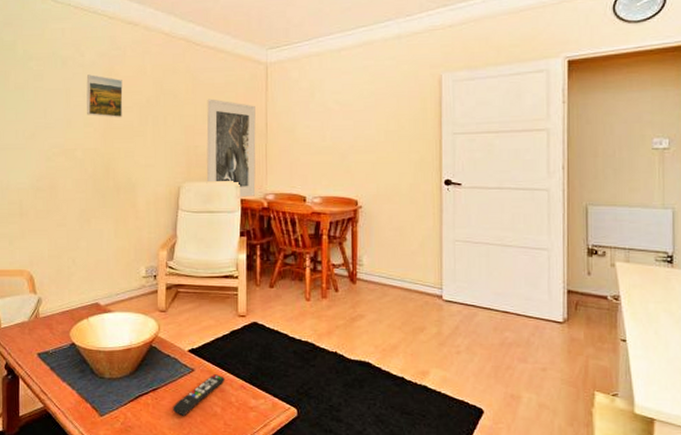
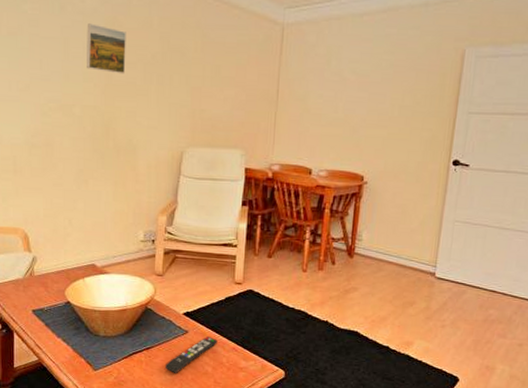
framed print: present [206,98,256,198] -> none [211,59,268,167]

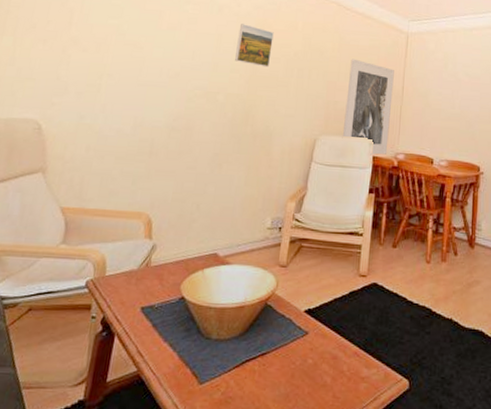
remote control: present [164,336,218,373] -> none [279,339,339,386]
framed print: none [211,59,268,167] -> present [342,58,394,155]

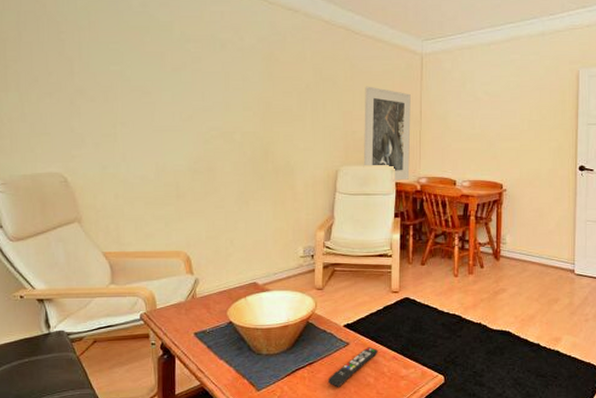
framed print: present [235,24,274,68] -> none [246,59,283,102]
remote control: none [279,339,339,386] -> present [327,347,378,387]

